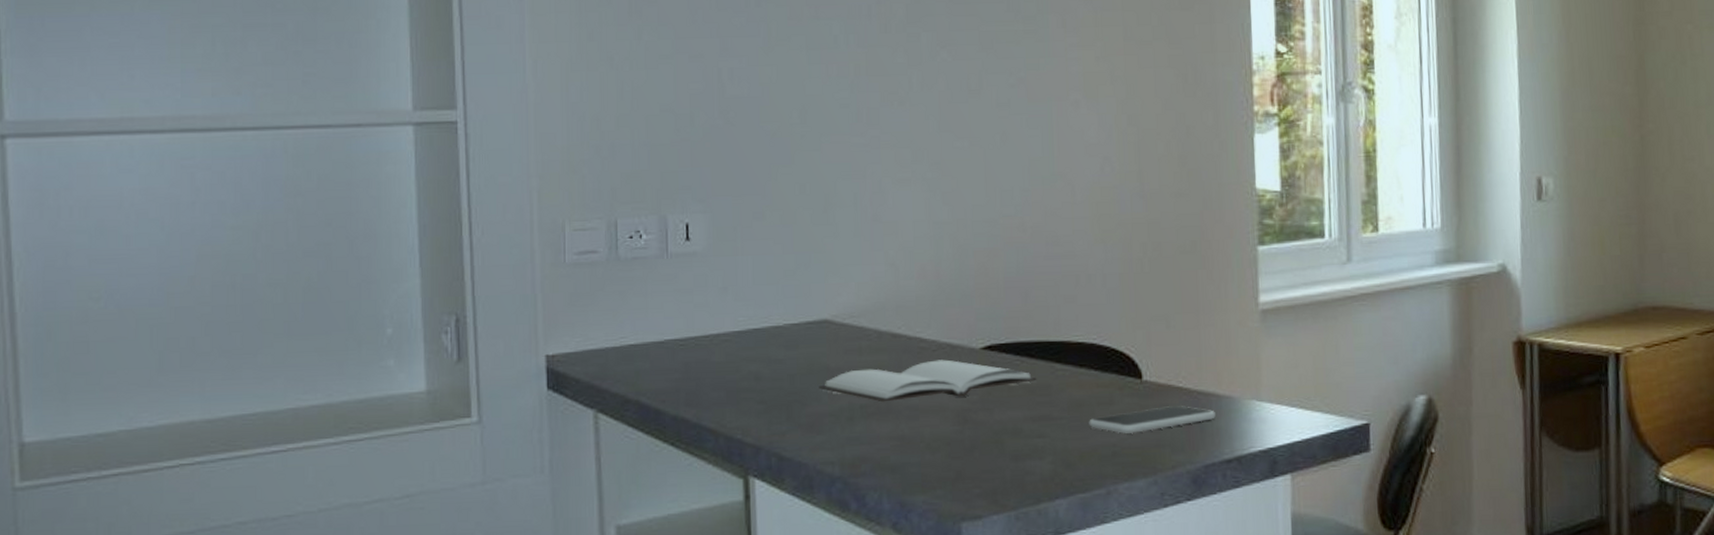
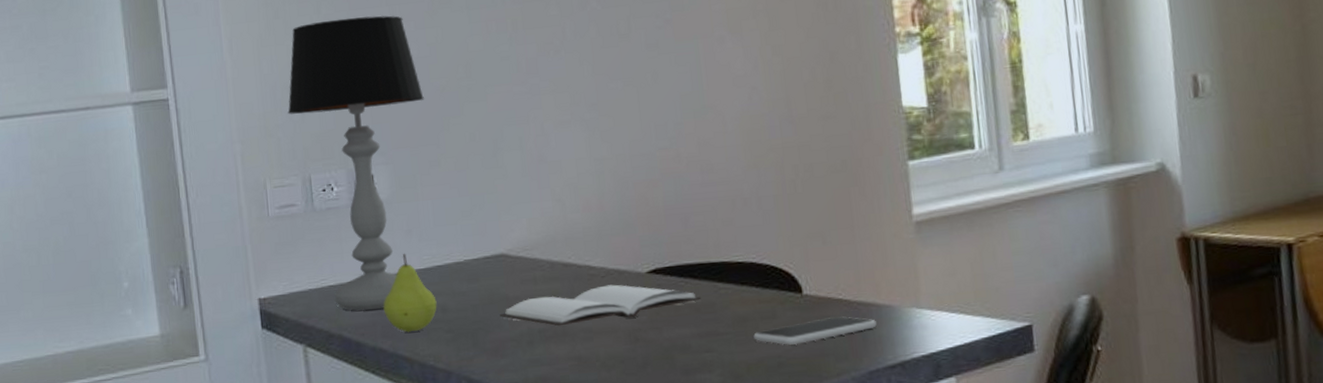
table lamp: none [596,47,752,375] -> present [288,15,424,311]
fruit: none [689,312,750,402] -> present [383,253,437,333]

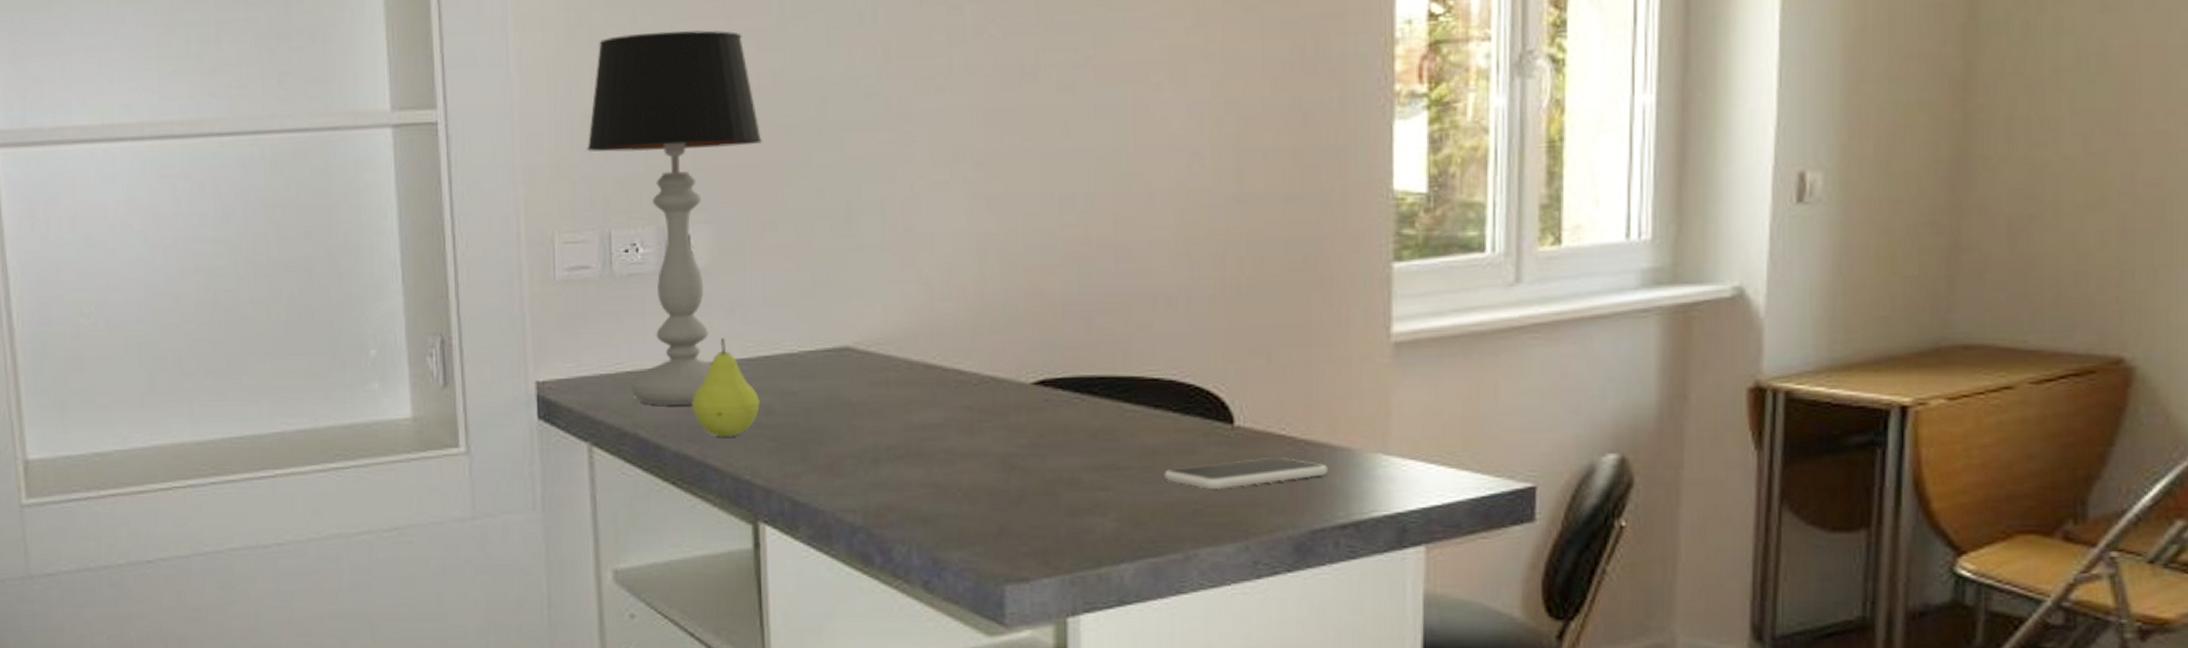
book: present [500,284,702,327] -> none [838,395,1101,444]

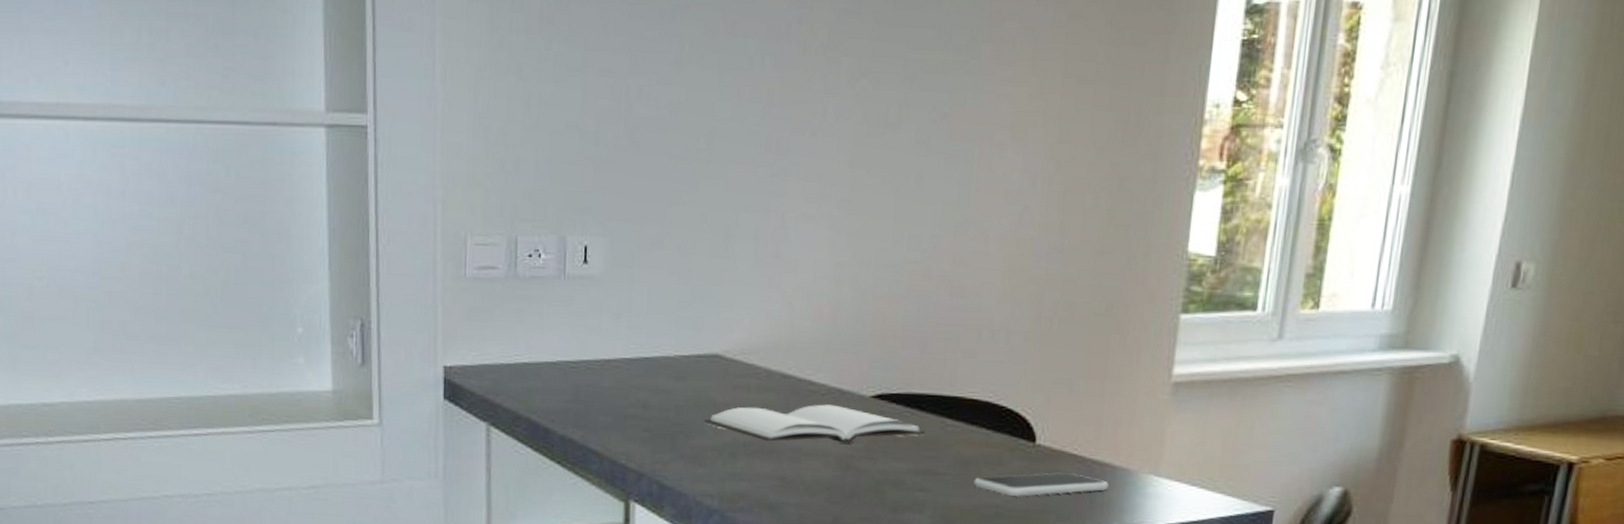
table lamp: present [587,30,762,407] -> none [500,59,656,397]
fruit: present [691,337,760,437] -> none [579,338,638,426]
book: none [838,395,1101,444] -> present [704,404,926,444]

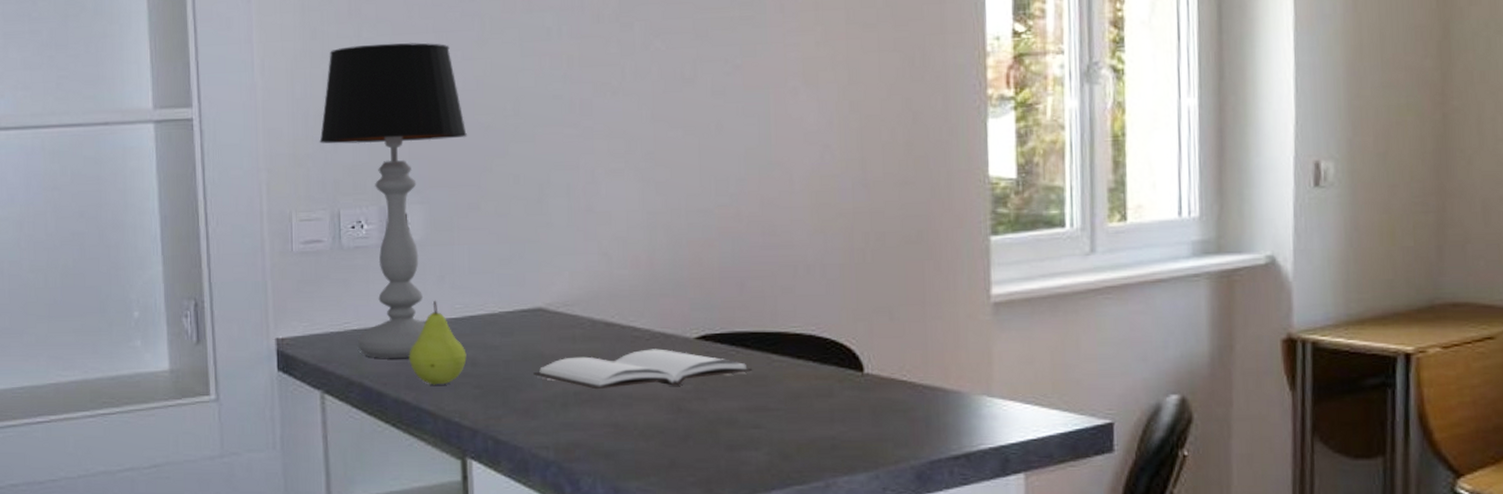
table lamp: none [500,59,656,397] -> present [319,42,467,359]
fruit: none [579,338,638,426] -> present [409,300,467,385]
smartphone: present [974,472,1109,496] -> none [807,400,942,426]

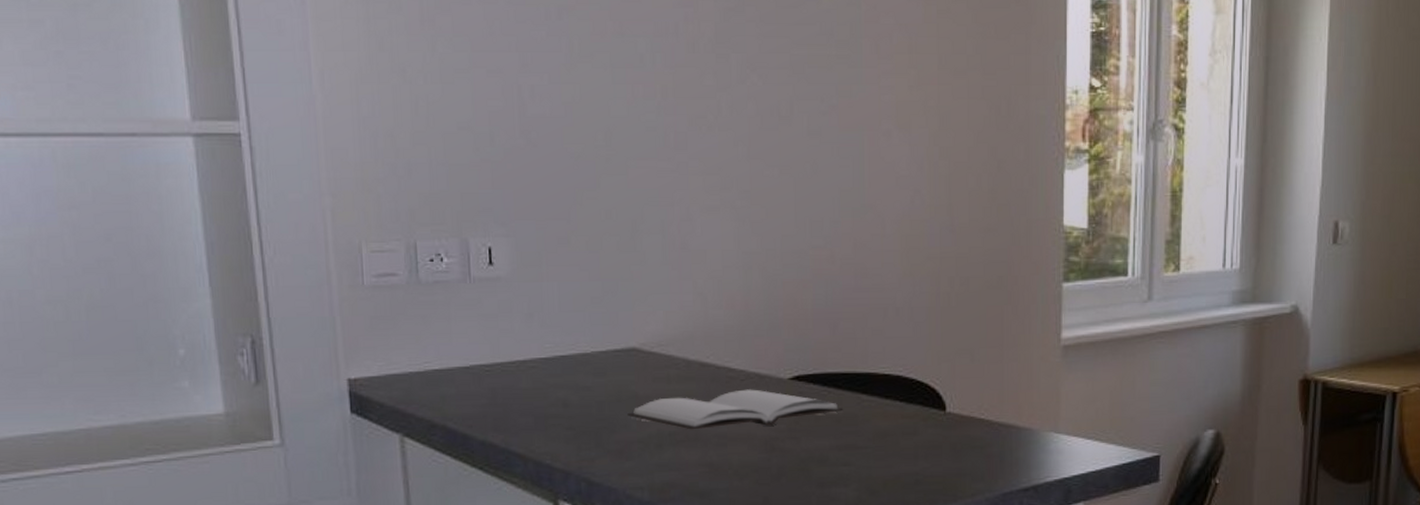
table lamp: present [319,42,467,359] -> none [391,60,555,401]
fruit: present [409,300,467,385] -> none [496,339,558,427]

